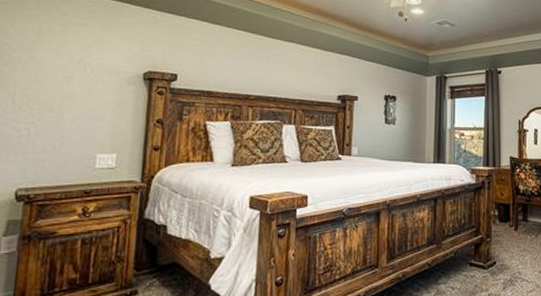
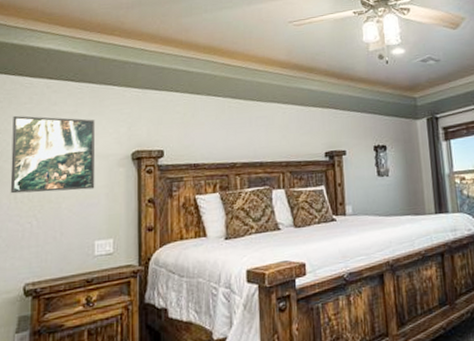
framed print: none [8,19,107,103] -> present [10,115,96,194]

